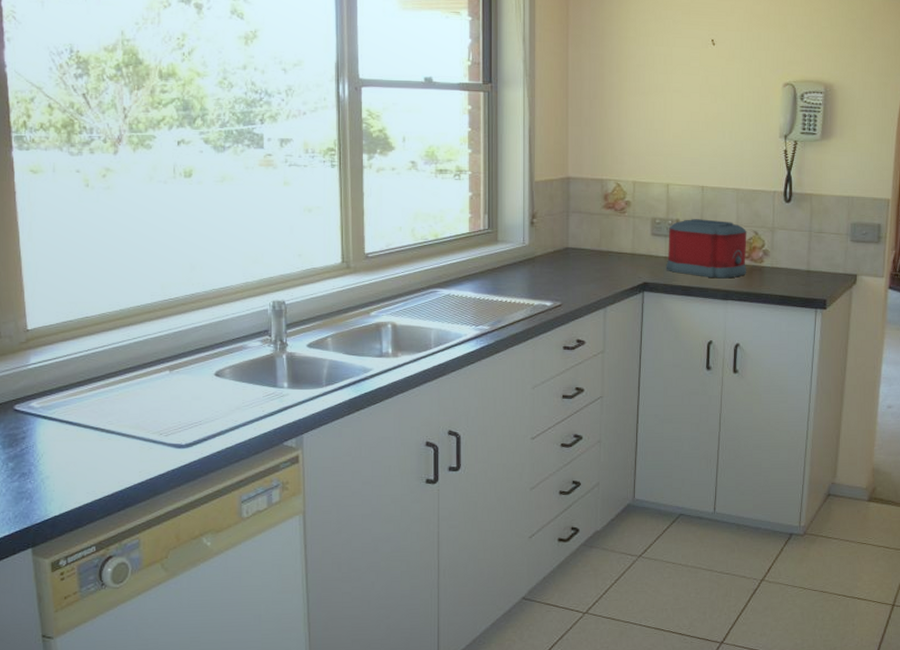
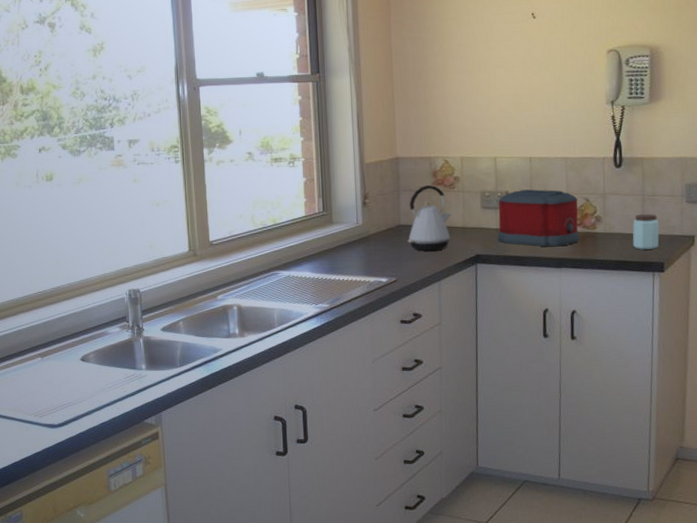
kettle: none [574,207,620,277] -> present [407,184,451,252]
peanut butter: none [797,250,823,286] -> present [632,213,659,250]

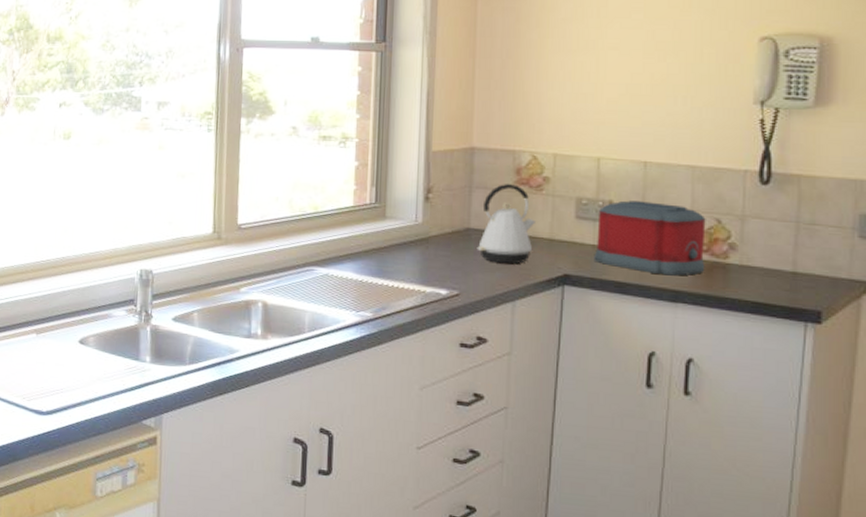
peanut butter: present [632,213,659,250] -> none [778,245,817,293]

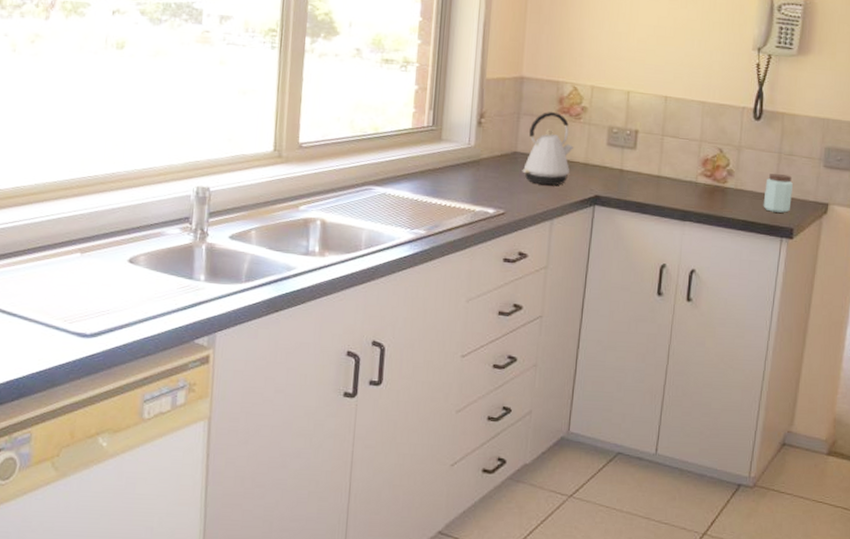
toaster: present [594,200,706,276] -> none [620,130,711,198]
peanut butter: none [778,245,817,293] -> present [763,173,793,213]

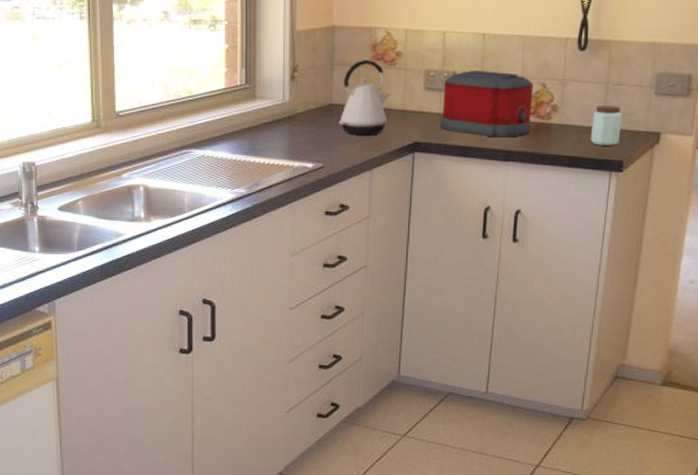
toaster: none [620,130,711,198] -> present [440,71,534,138]

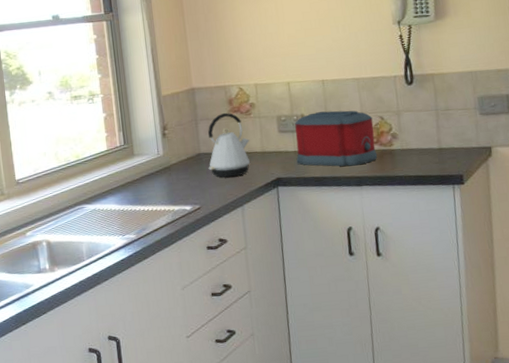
peanut butter: present [590,105,622,146] -> none [428,128,457,164]

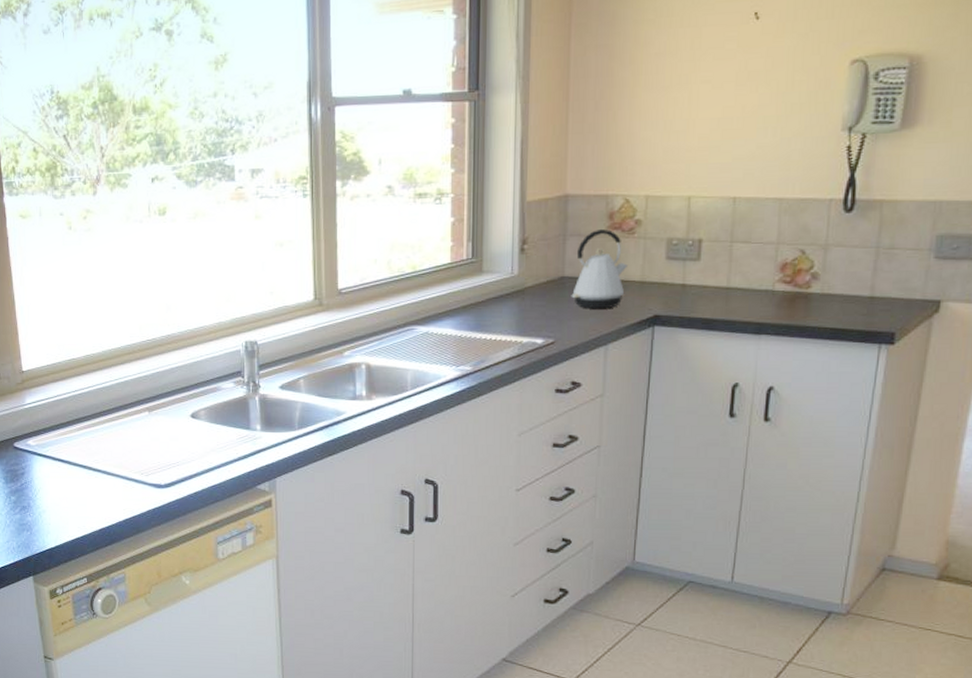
toaster: present [295,110,378,167] -> none [683,237,791,309]

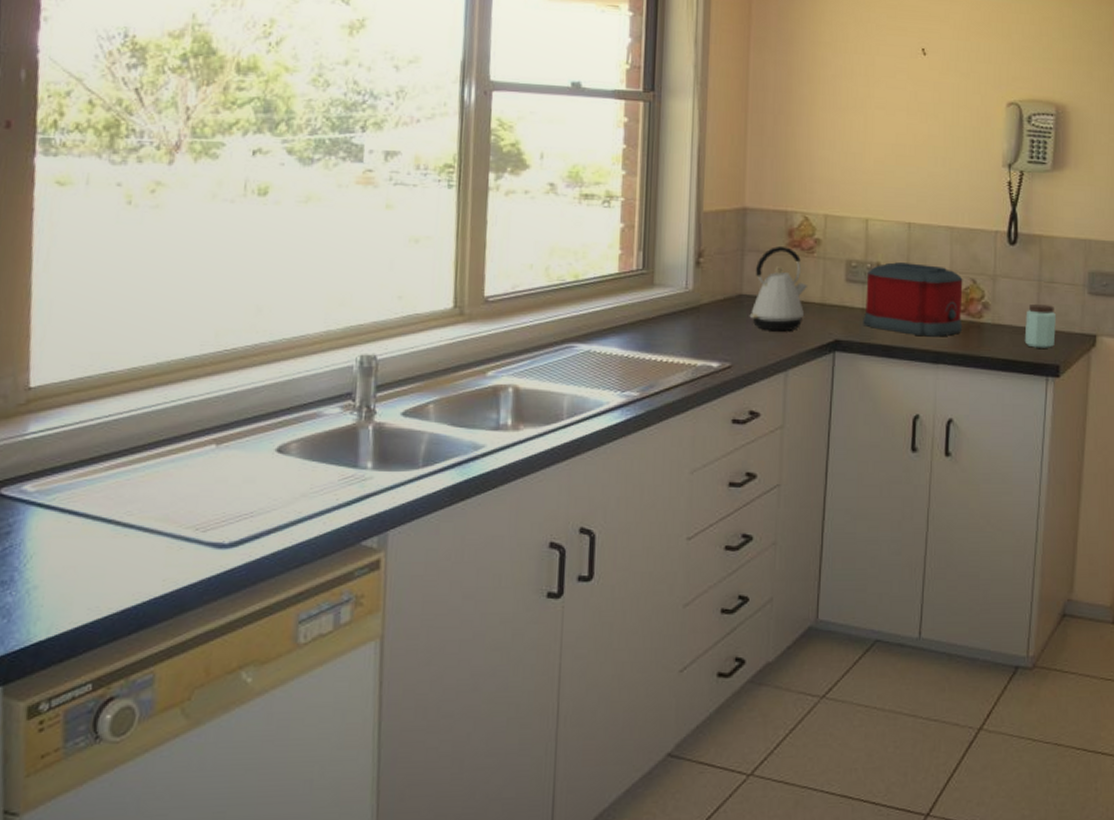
toaster: none [683,237,791,309] -> present [863,262,963,337]
peanut butter: none [856,271,894,316] -> present [1024,303,1056,348]

